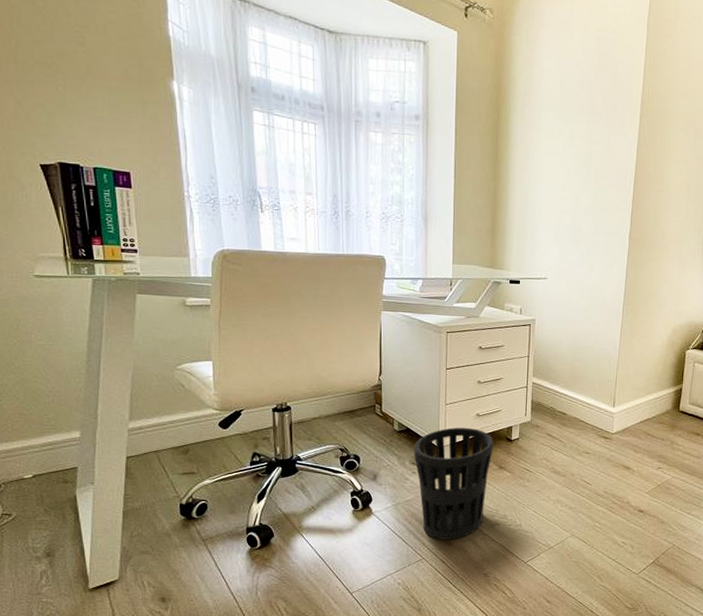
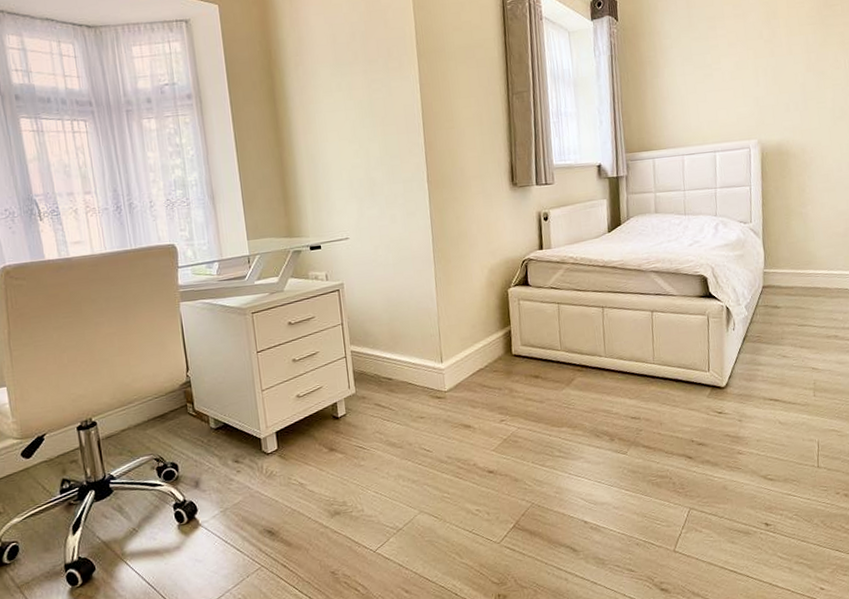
wastebasket: present [413,427,494,540] -> none [234,411,321,542]

